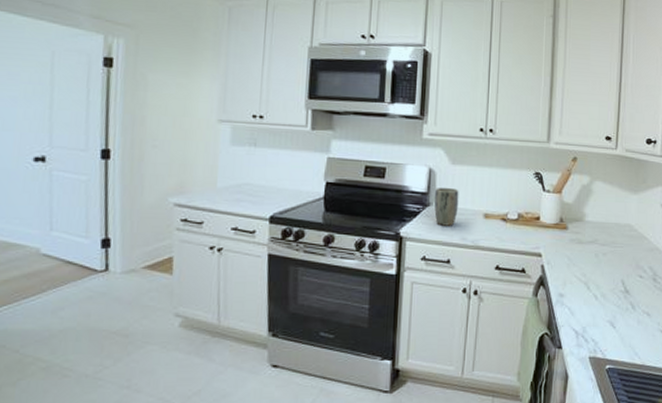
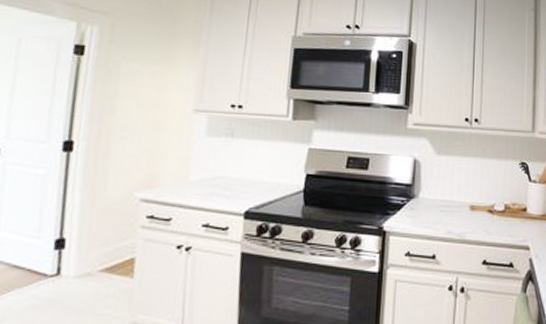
plant pot: present [434,187,459,226] -> none [419,178,445,219]

